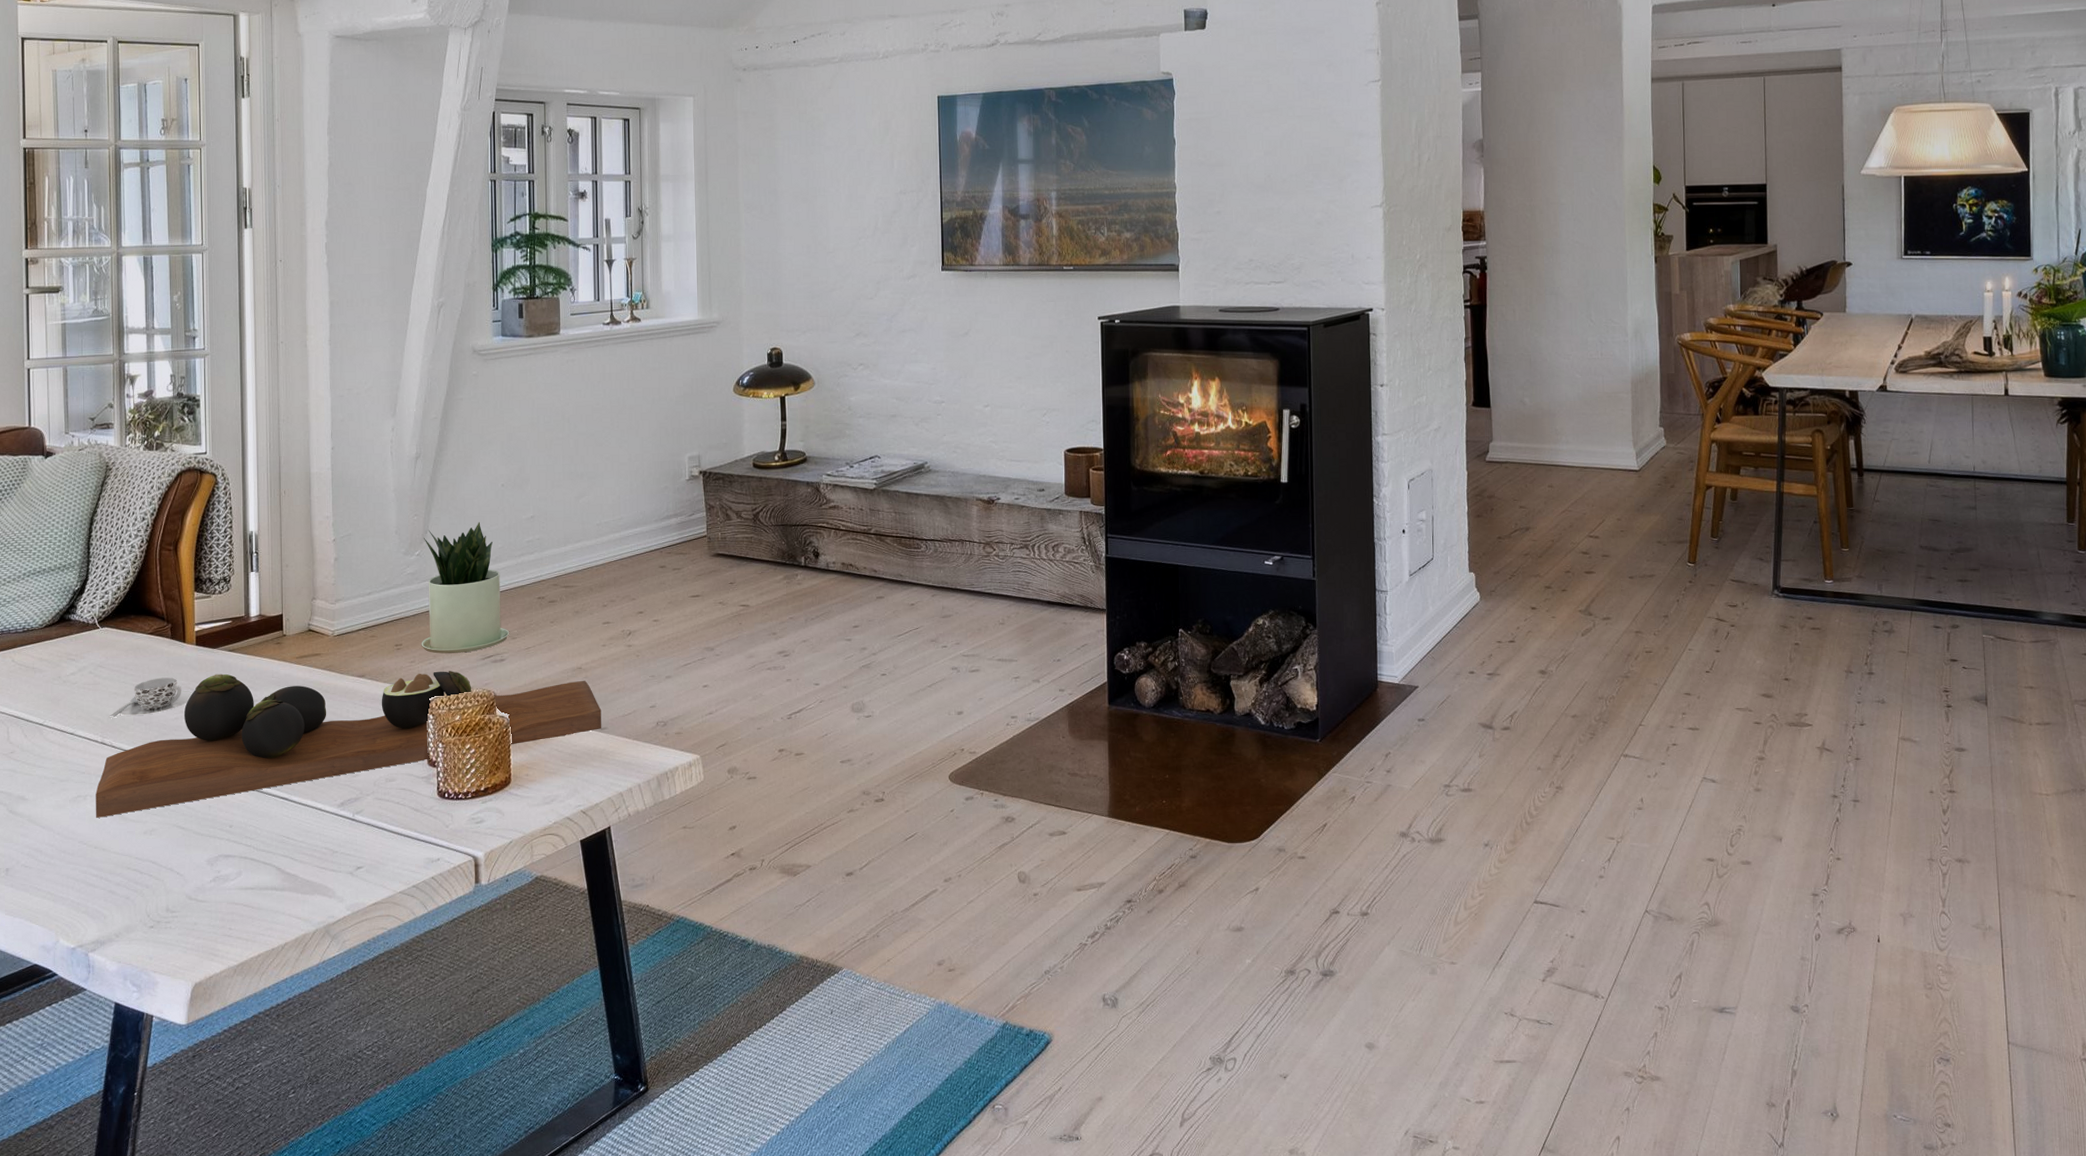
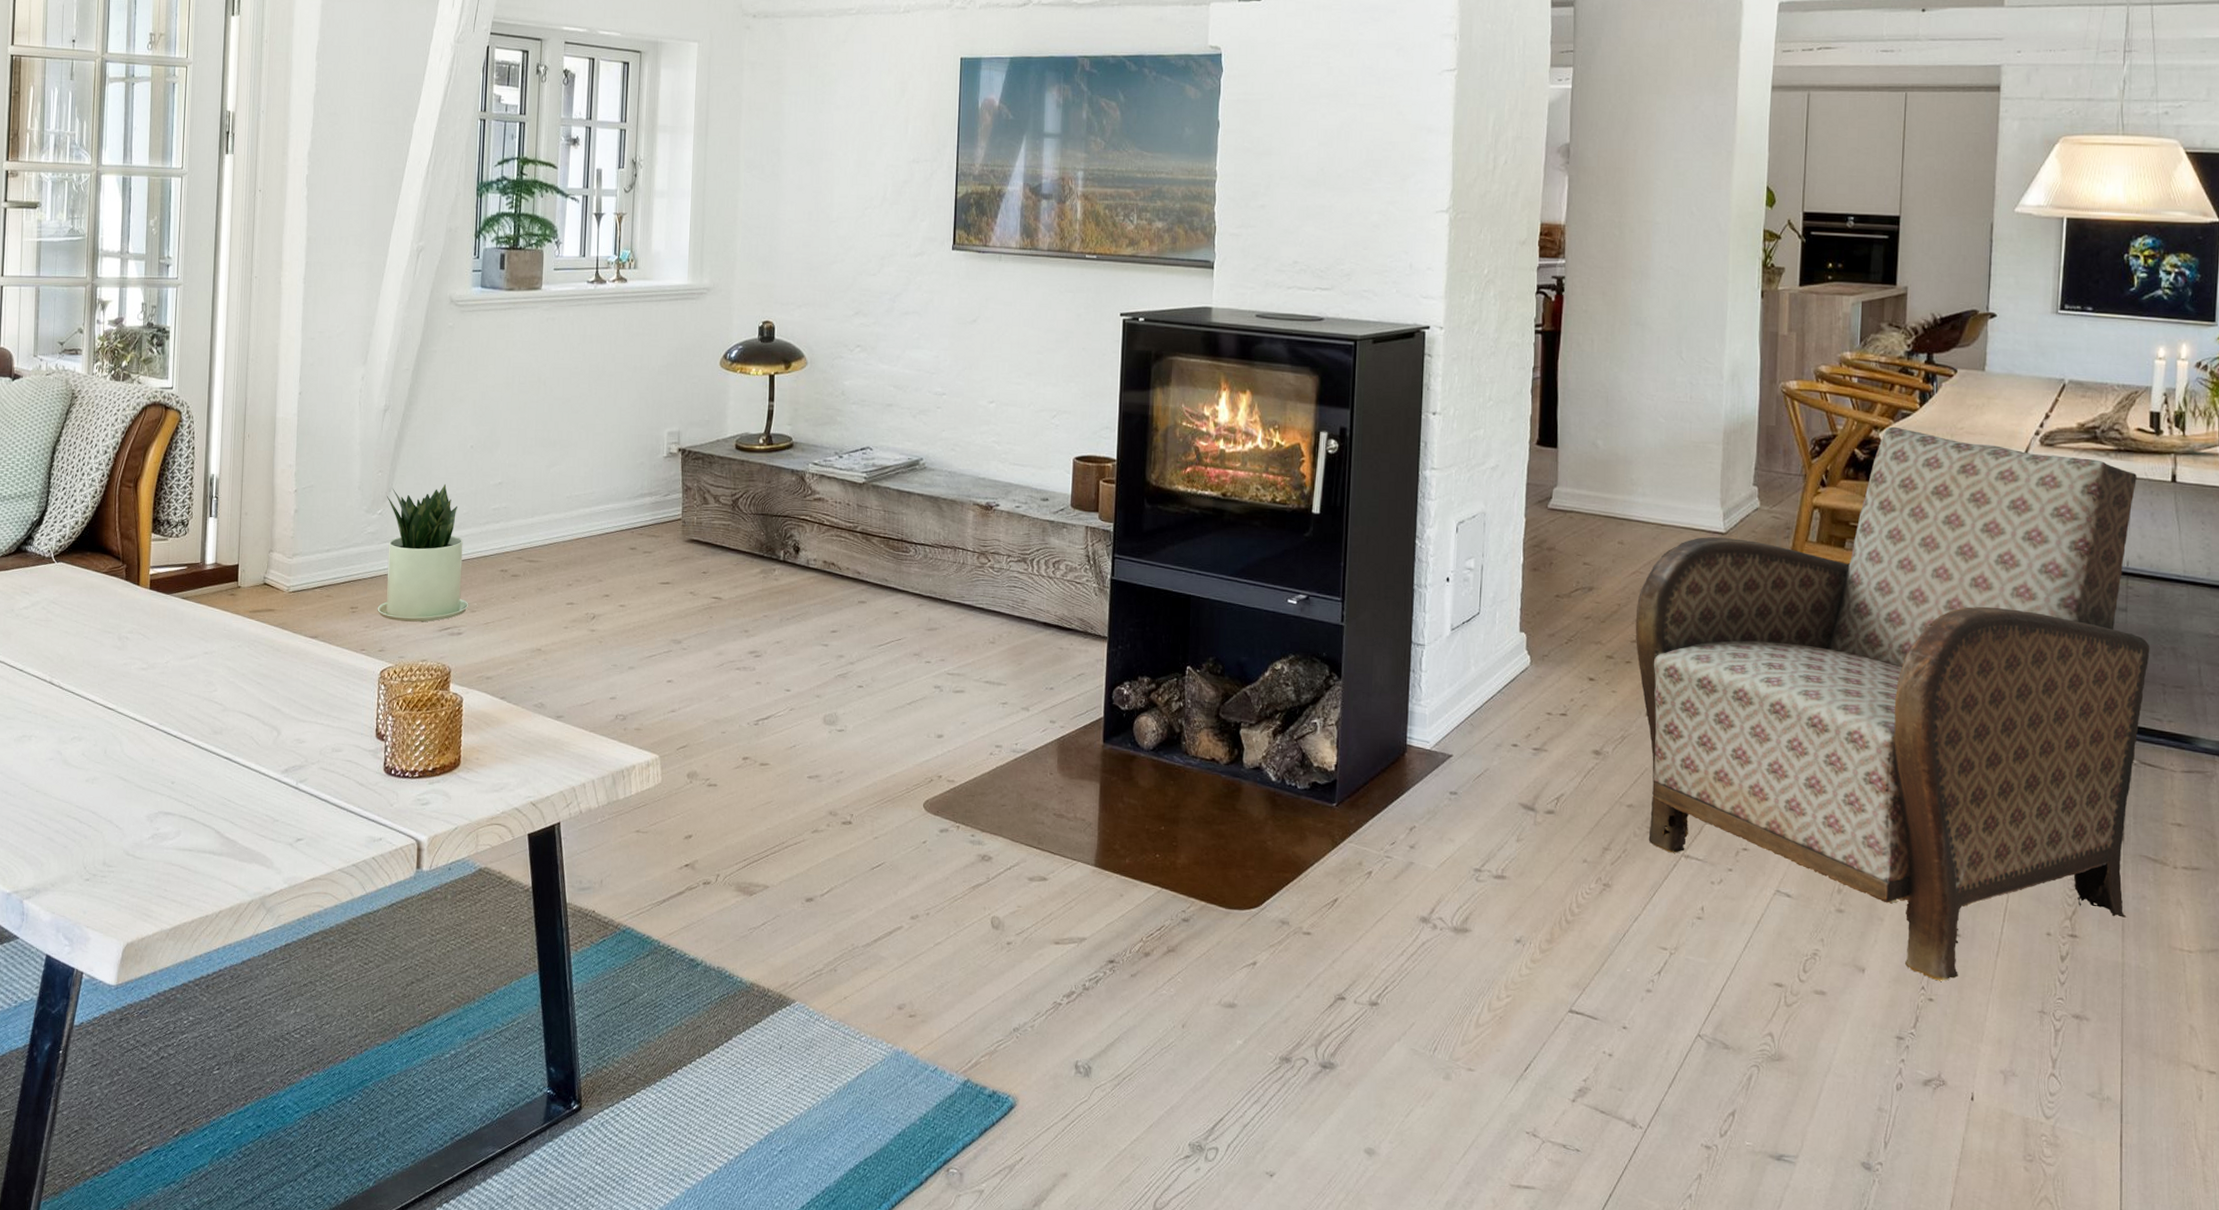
decorative tray: present [96,671,602,818] -> none [39,621,559,761]
teacup: present [109,676,193,718] -> none [58,619,144,658]
armchair: none [1567,366,1998,842] -> present [1635,426,2150,982]

